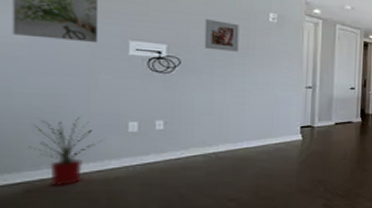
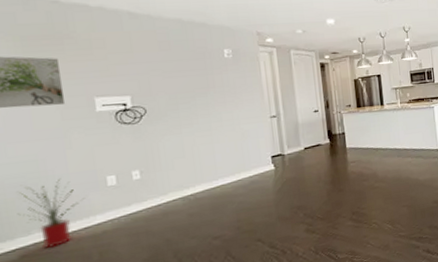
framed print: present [204,19,239,52] -> none [162,64,200,95]

